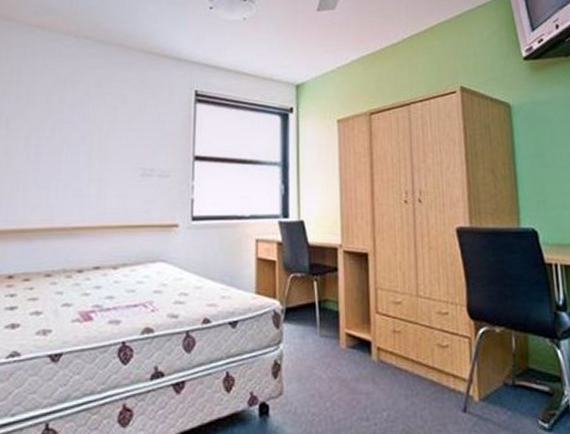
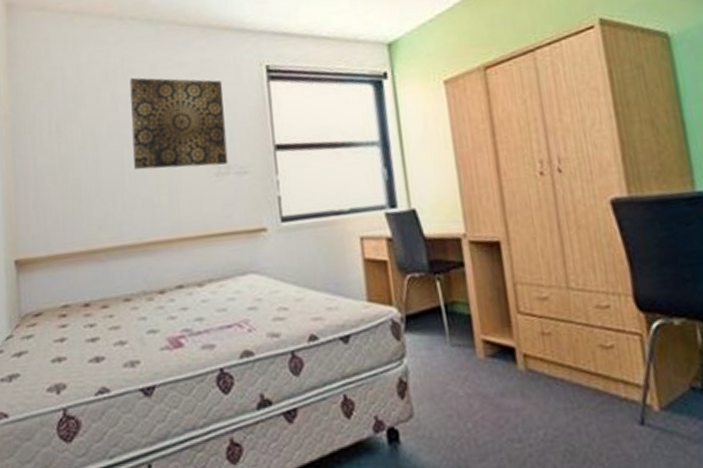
wall art: none [70,86,157,168] -> present [129,77,229,170]

